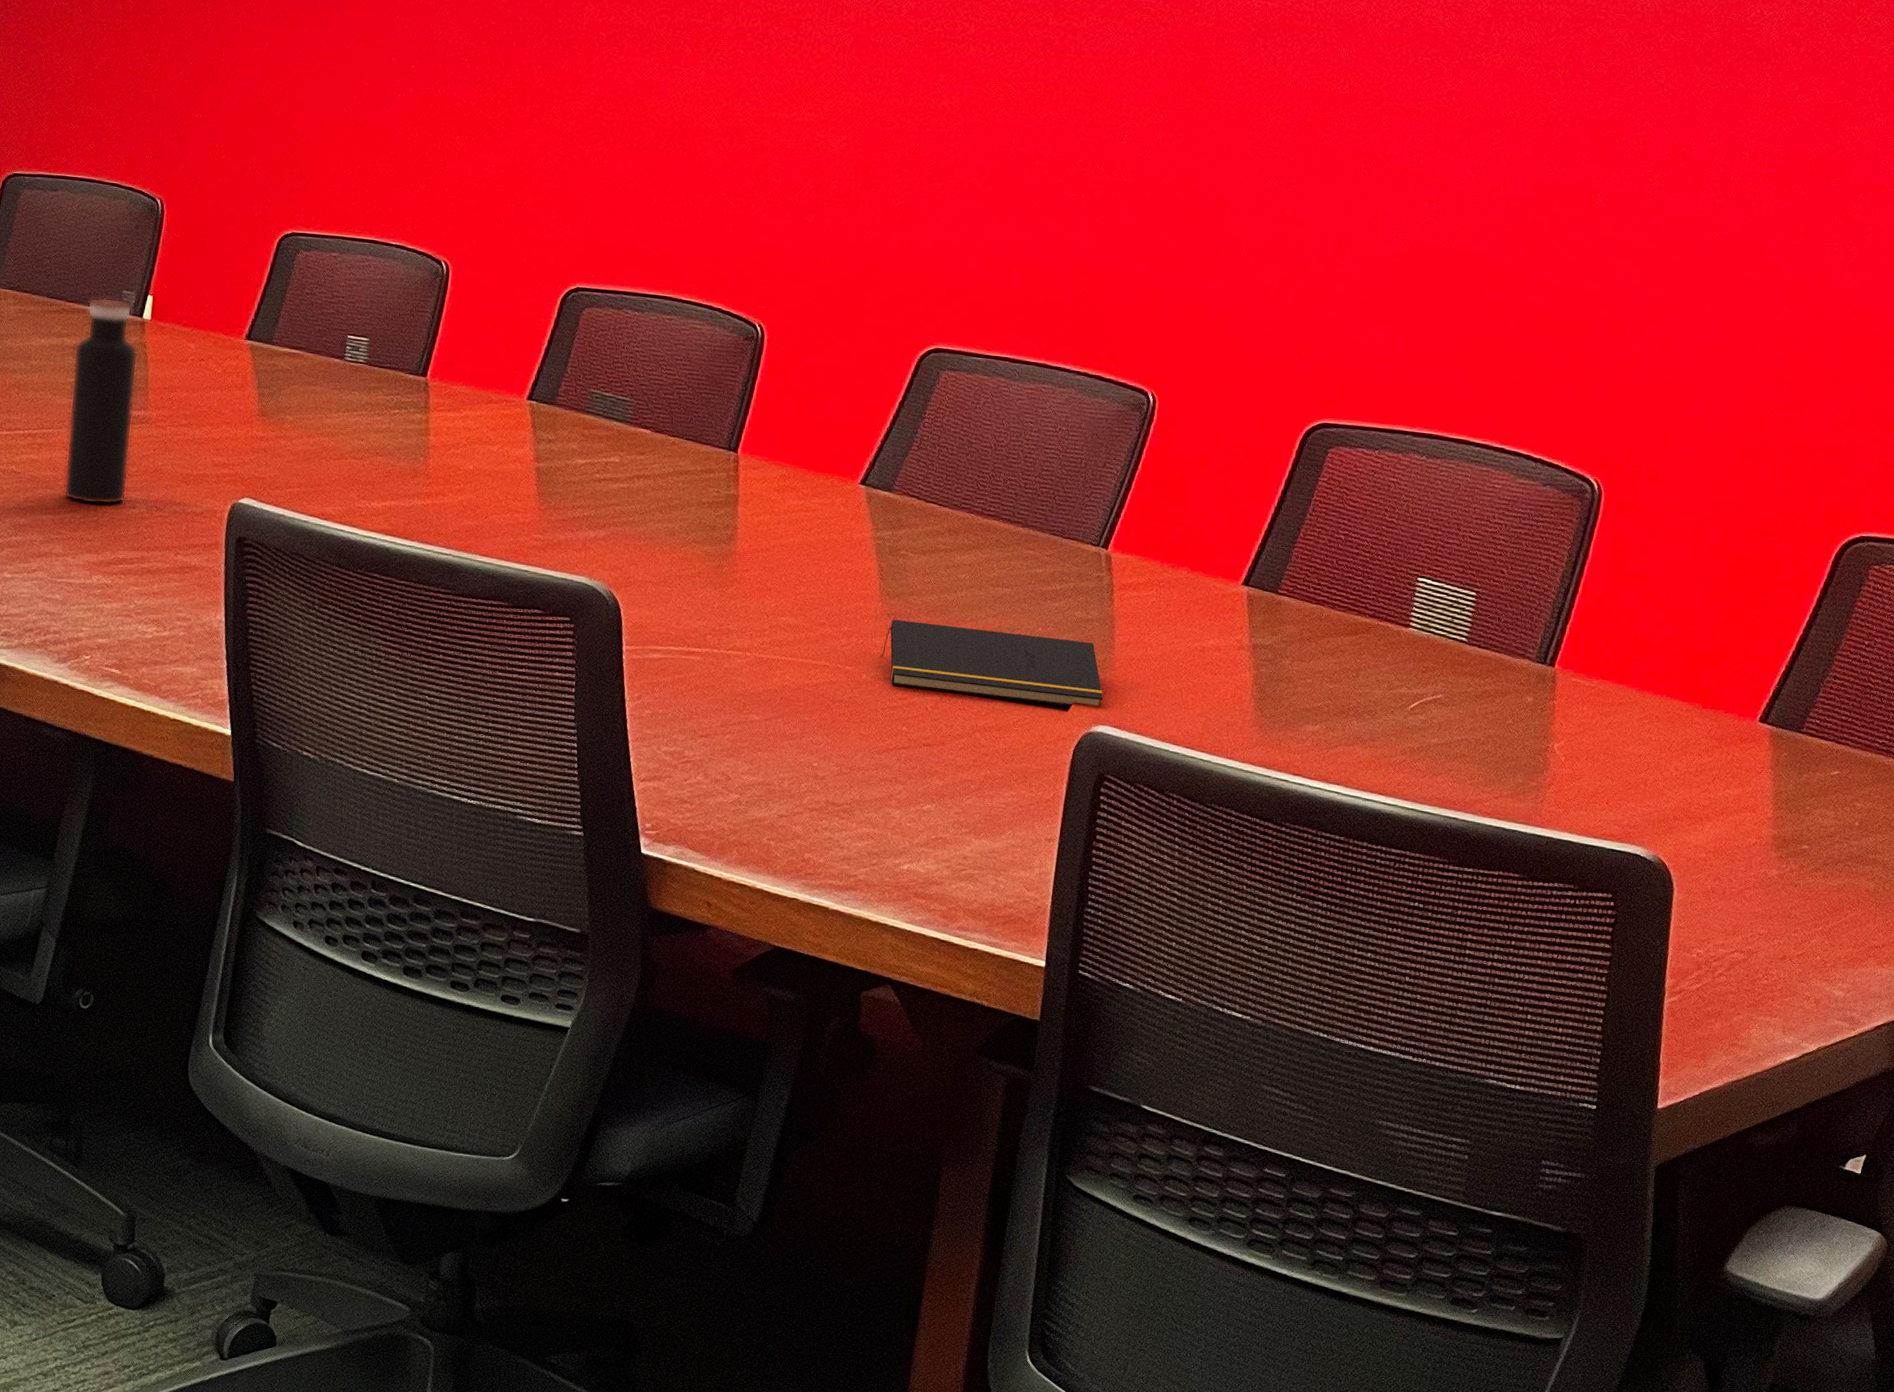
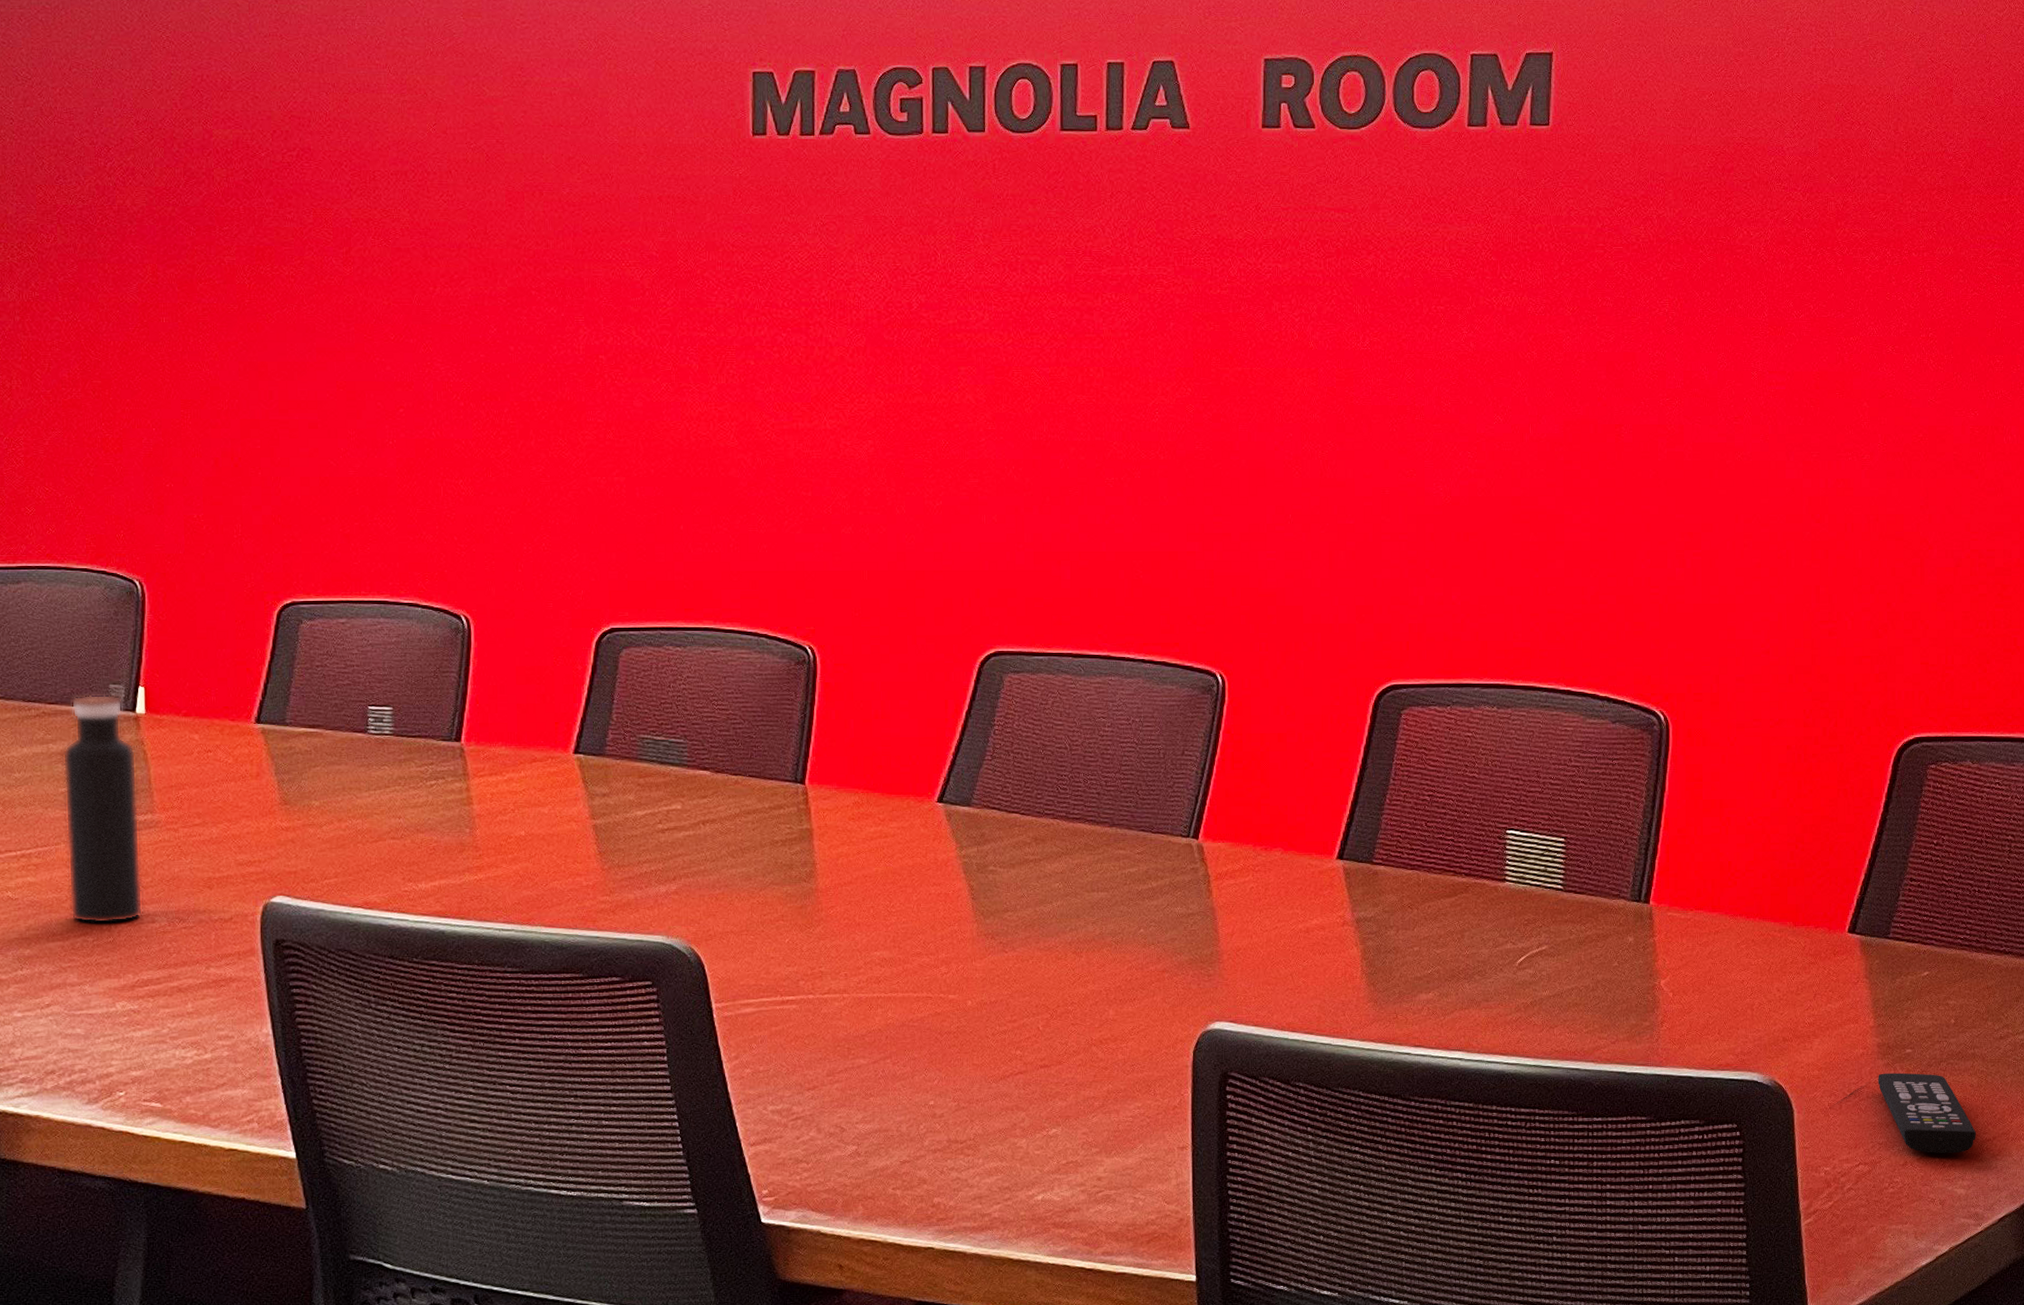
notepad: present [881,619,1103,707] -> none [983,937,1216,1009]
remote control: none [1767,865,1865,955] -> present [1878,1072,1976,1154]

